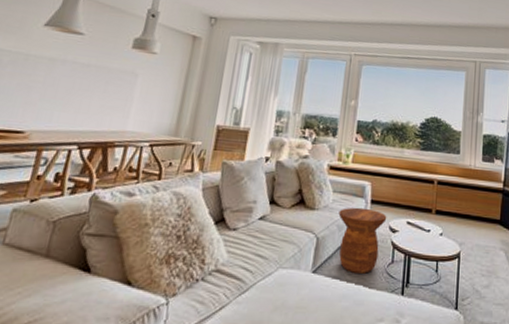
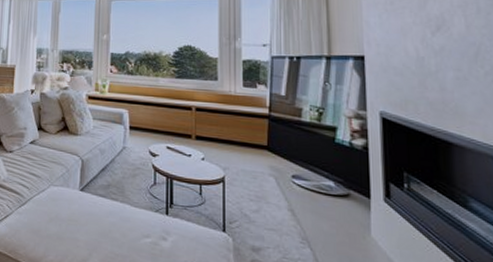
side table: present [338,207,387,274] -> none [100,133,146,194]

